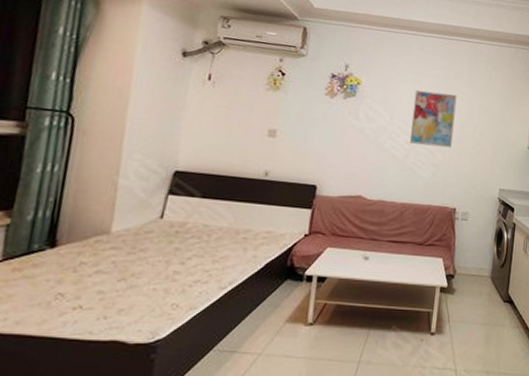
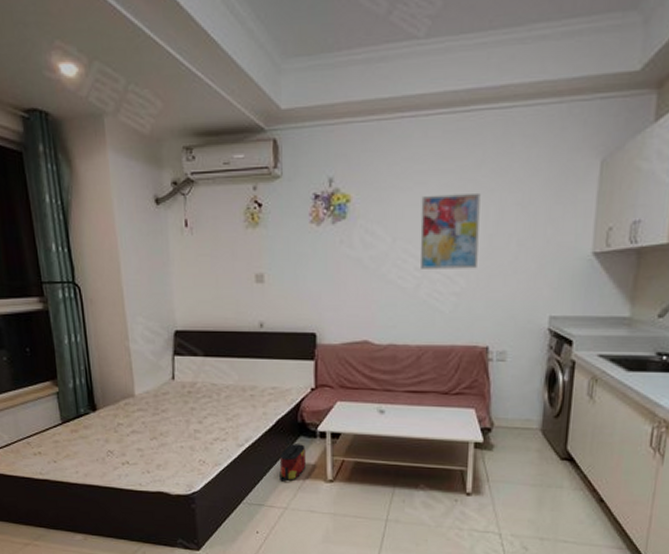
bag: none [258,287,291,326] -> present [279,444,306,482]

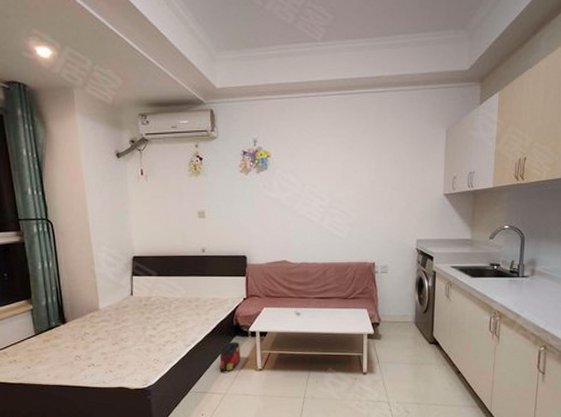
wall art: present [420,192,481,269] -> none [322,151,365,206]

